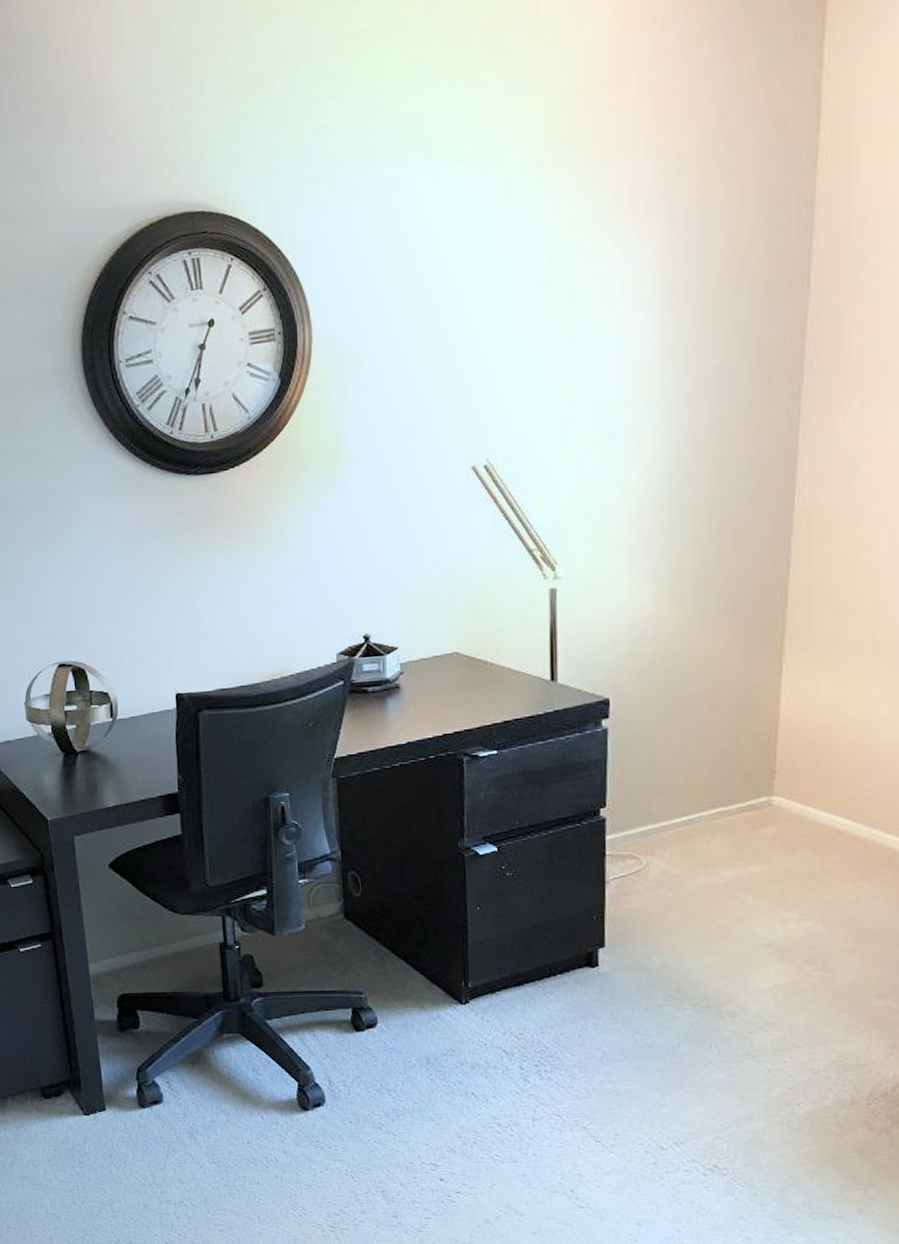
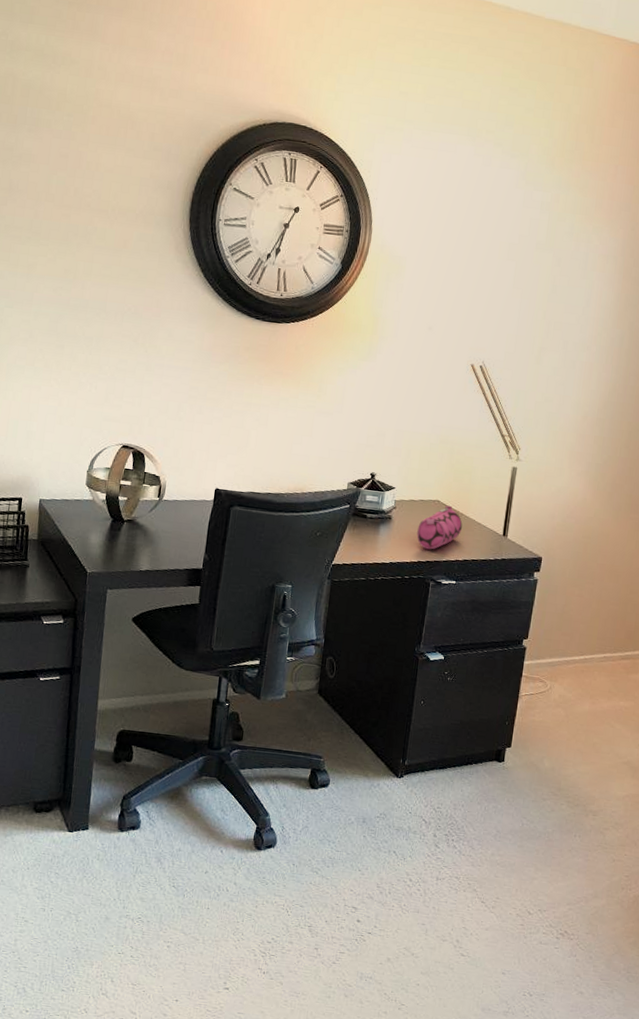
pencil case: none [435,656,494,717] -> present [417,505,463,550]

